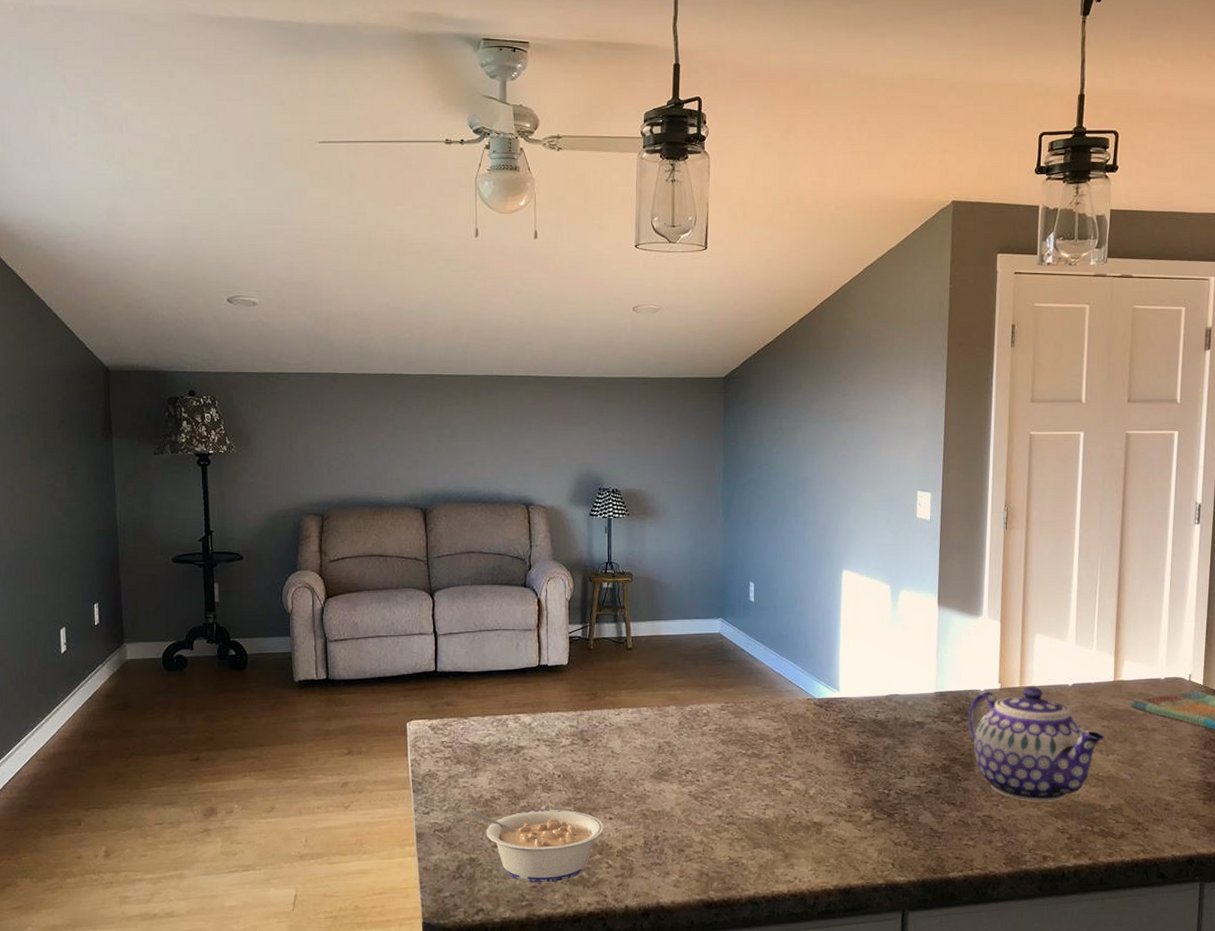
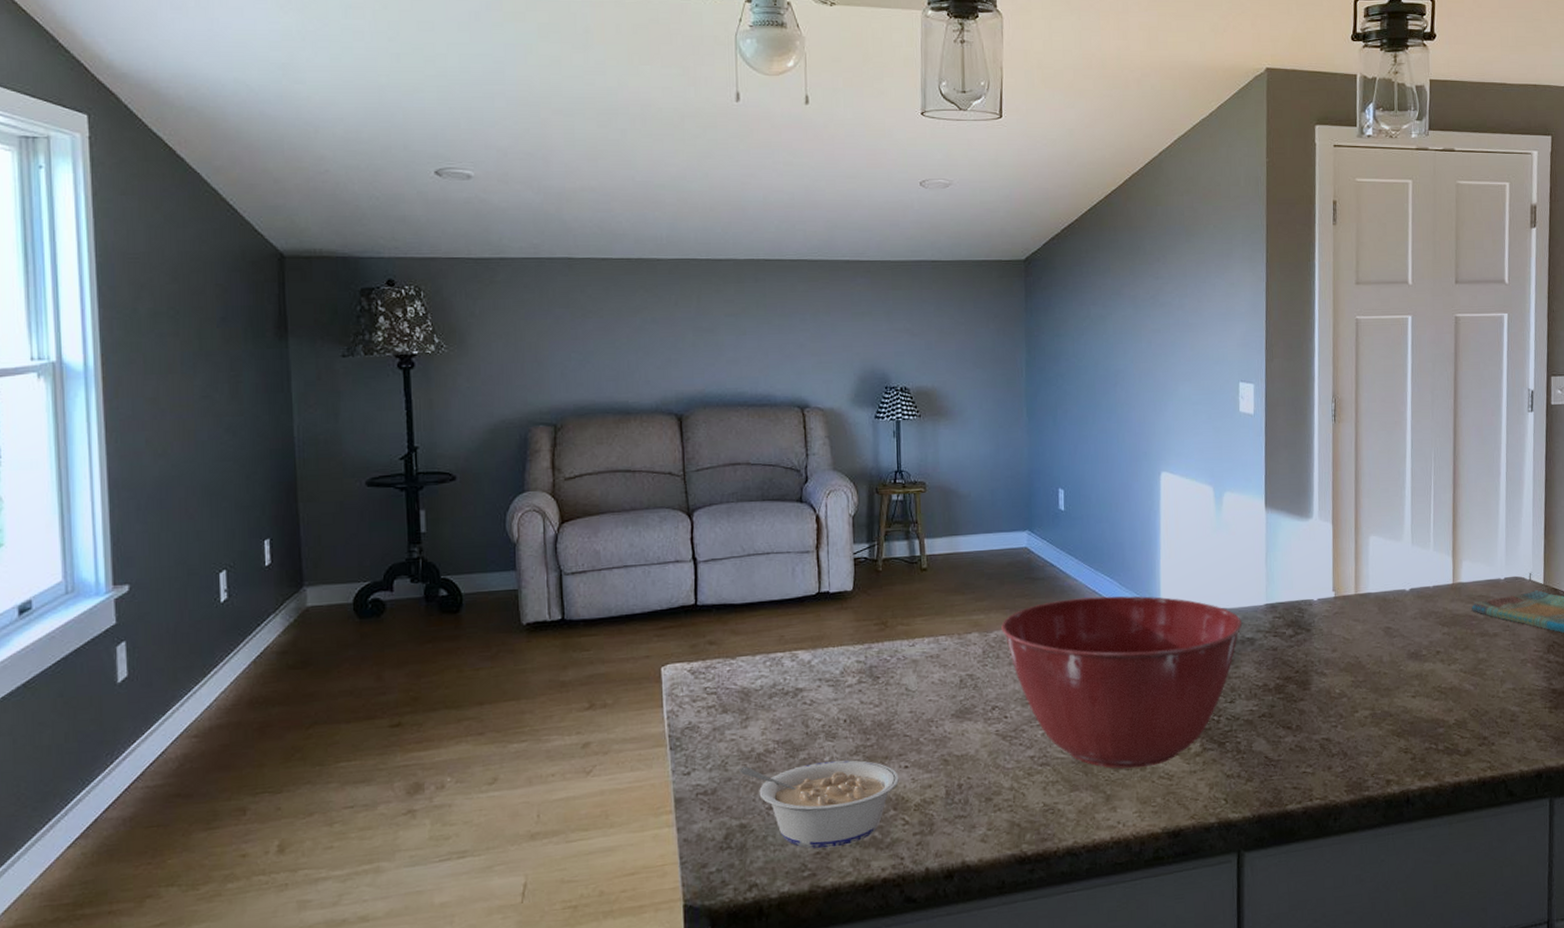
mixing bowl: none [696,679,913,832] -> present [1001,596,1243,769]
teapot: present [969,686,1105,802] -> none [1302,593,1446,721]

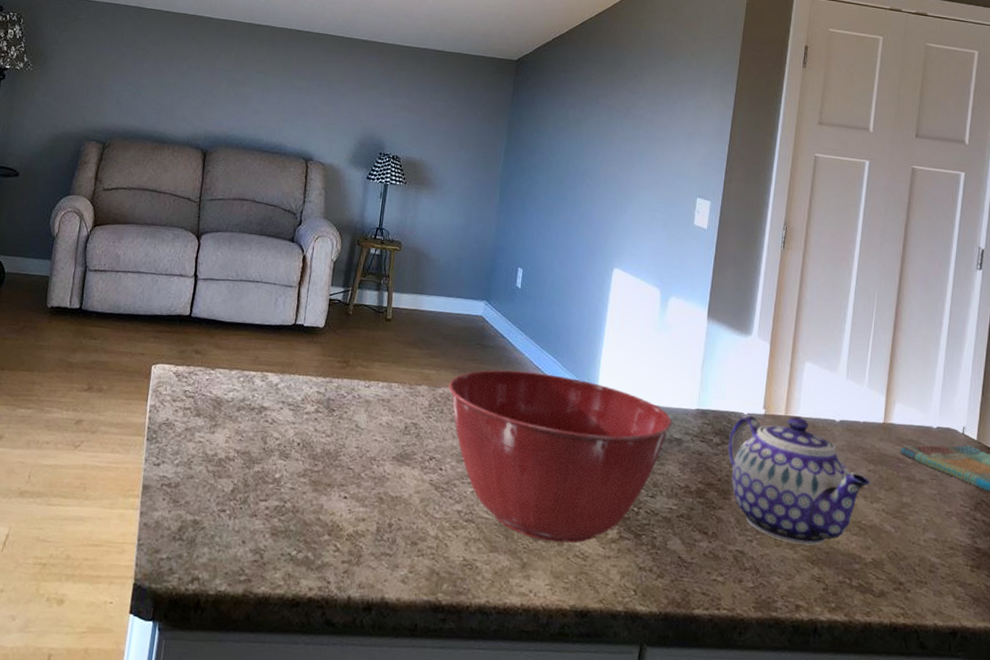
legume: present [739,760,900,849] -> none [201,468,338,559]
teapot: none [1302,593,1446,721] -> present [728,415,870,546]

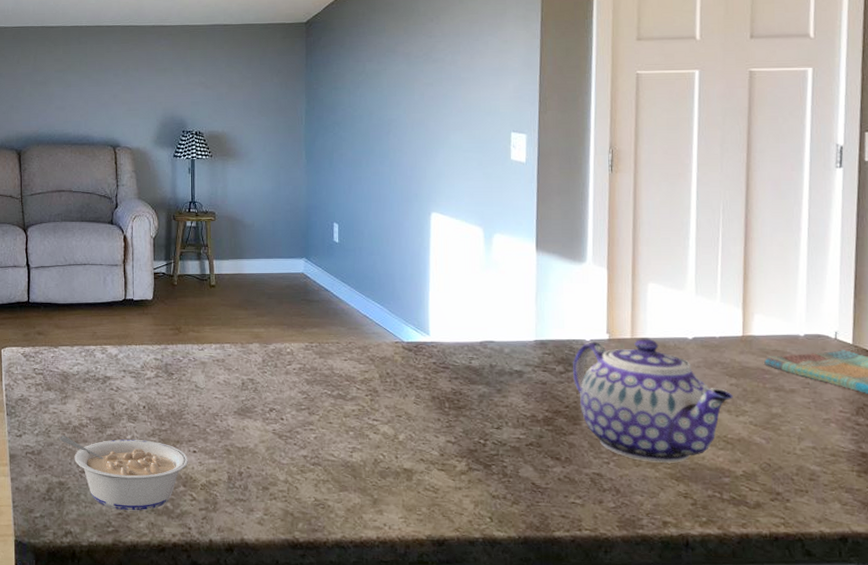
legume: none [201,468,338,559] -> present [59,435,189,511]
mixing bowl: present [449,370,673,543] -> none [279,321,511,478]

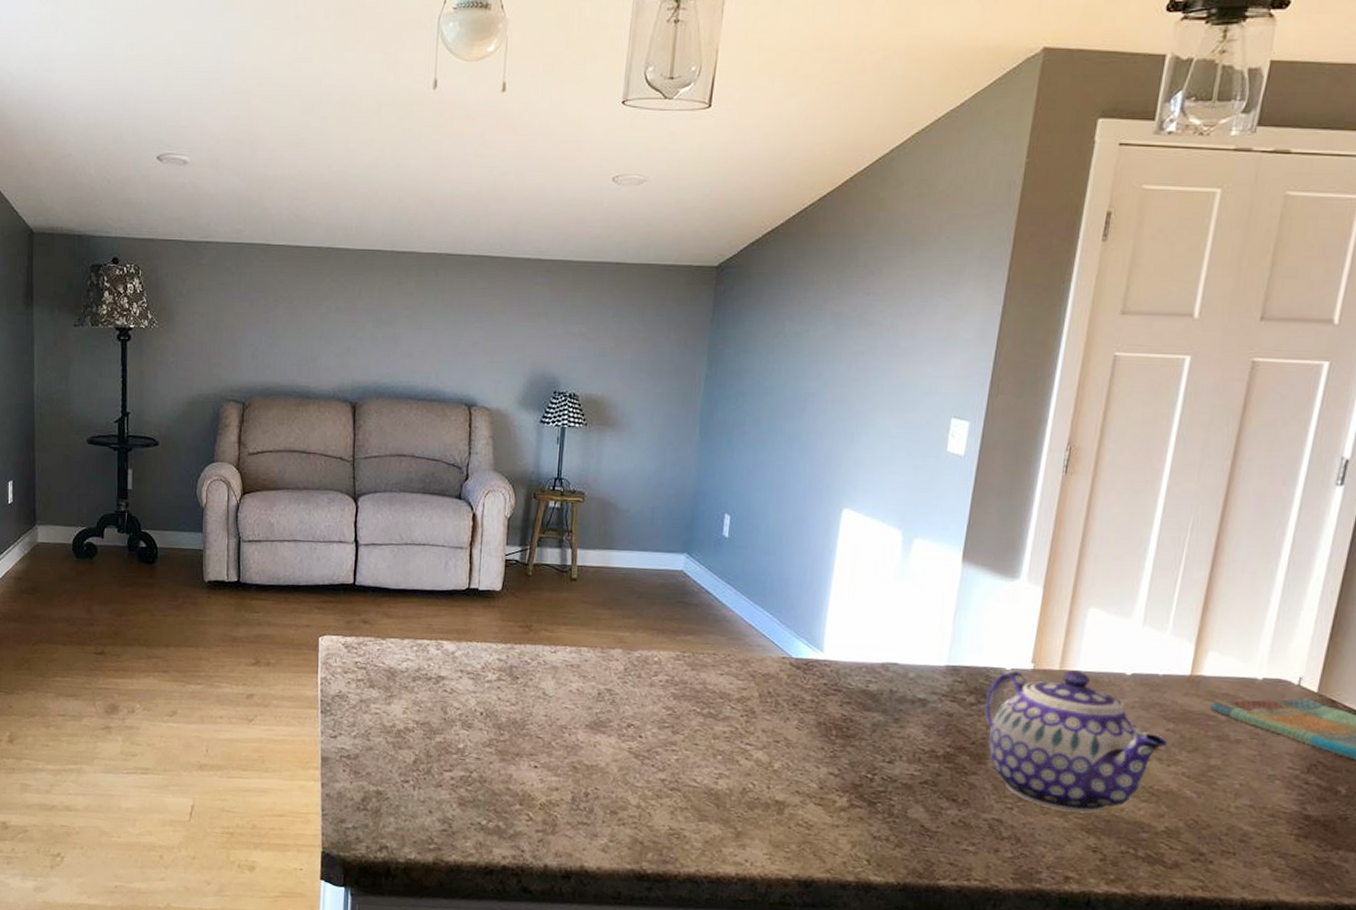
legume: present [59,435,189,511] -> none [380,739,529,829]

